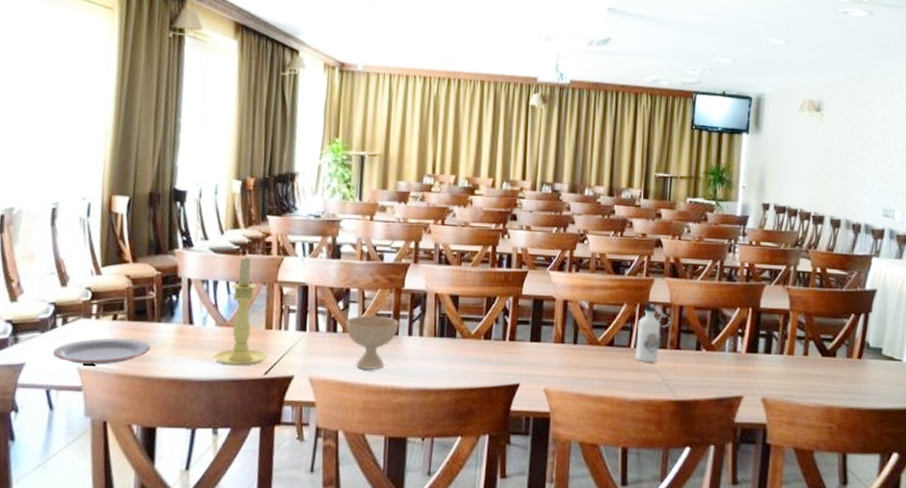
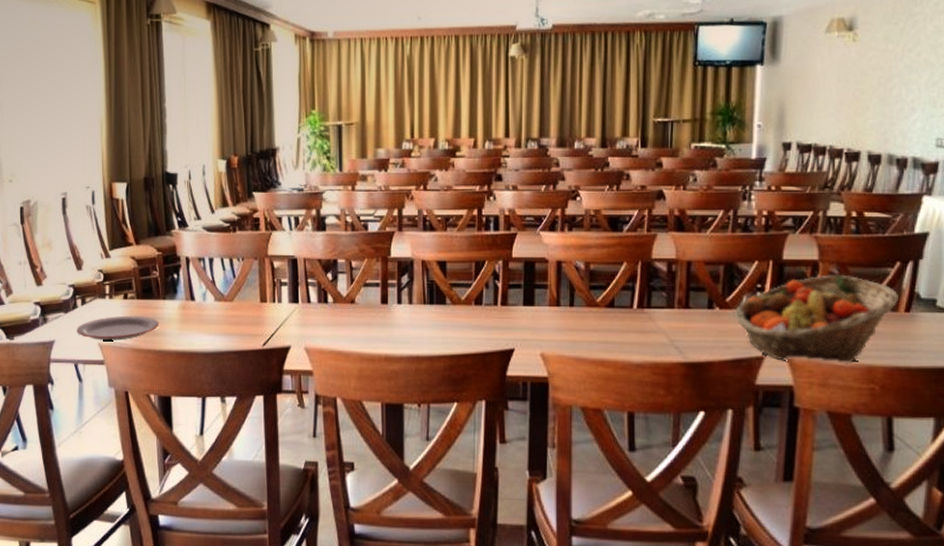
candle holder: present [213,256,268,366] -> none [215,232,265,338]
bowl: present [345,314,399,370] -> none [335,284,388,338]
water bottle: present [635,300,670,362] -> none [638,257,677,323]
fruit basket: none [718,323,852,405] -> present [734,274,898,365]

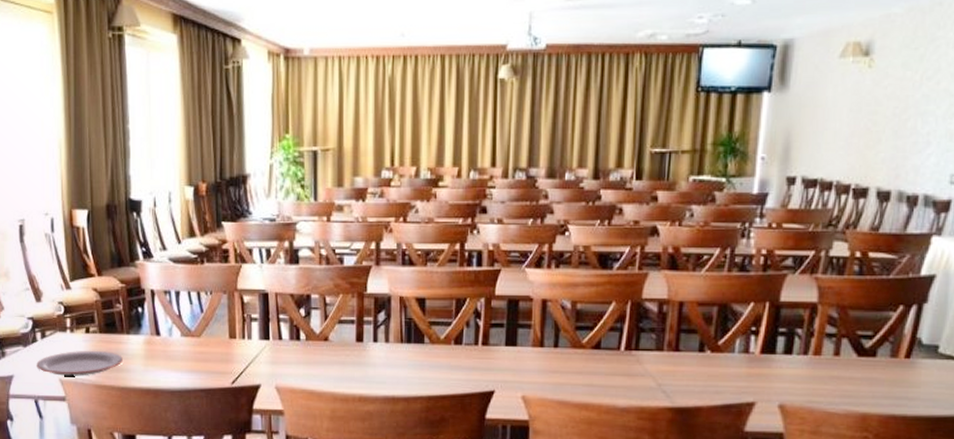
fruit basket: present [734,274,898,365] -> none [725,318,899,412]

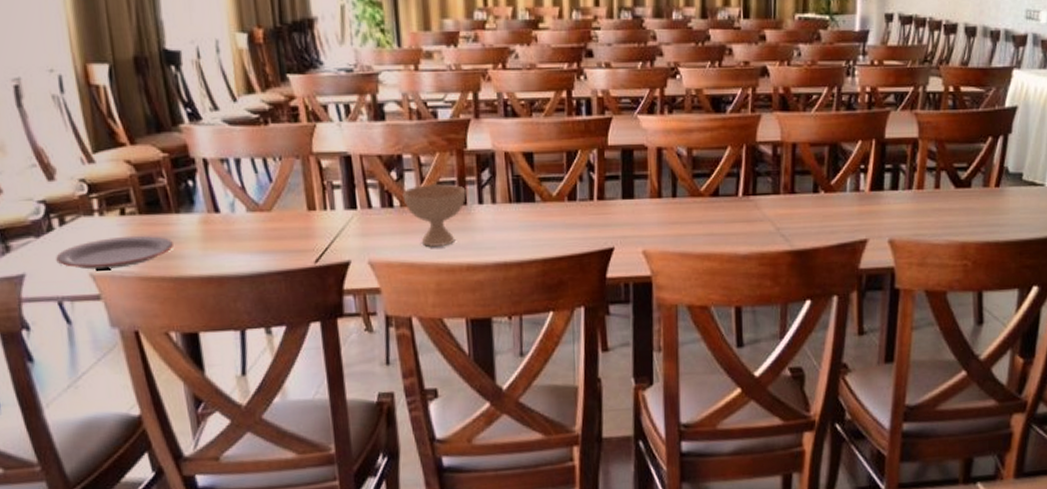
bowl: none [308,321,363,378] -> present [402,183,466,247]

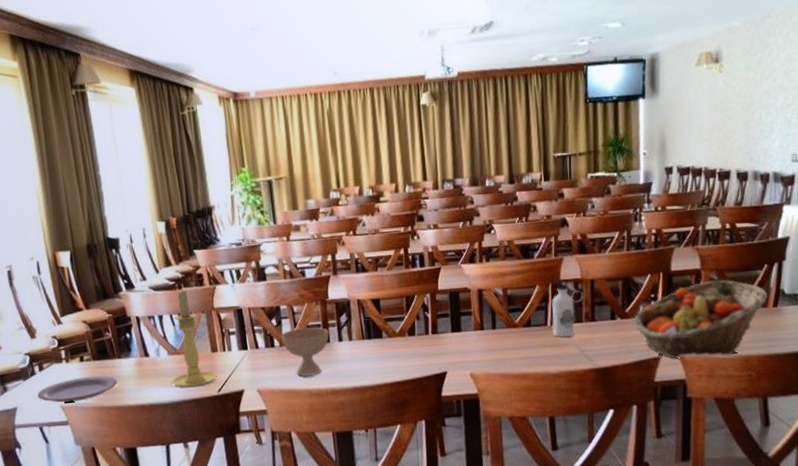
candle holder: none [251,125,316,256] -> present [172,289,218,388]
water bottle: none [743,140,782,211] -> present [552,279,583,337]
fruit basket: none [838,151,990,243] -> present [633,279,767,359]

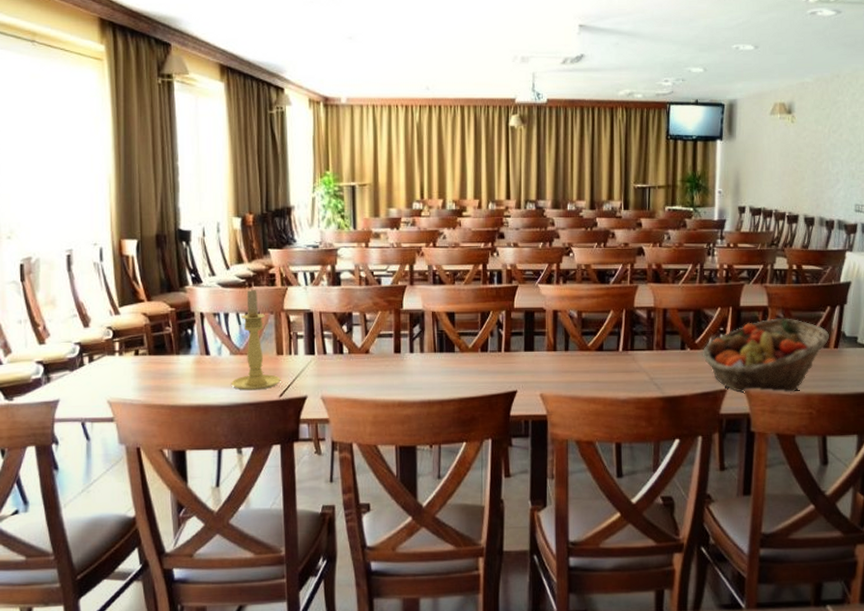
plate: present [37,376,117,403] -> none [84,371,172,398]
bowl: present [281,327,329,377] -> none [351,335,401,386]
water bottle: present [552,279,583,337] -> none [623,306,655,363]

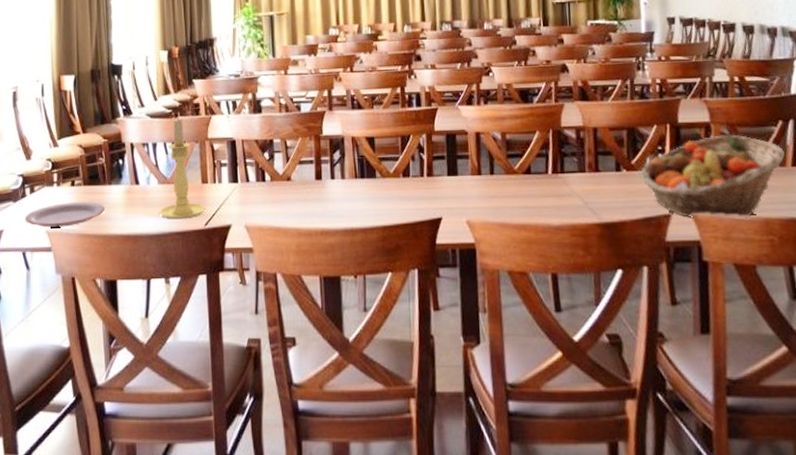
plate: none [84,371,172,398] -> present [25,201,105,228]

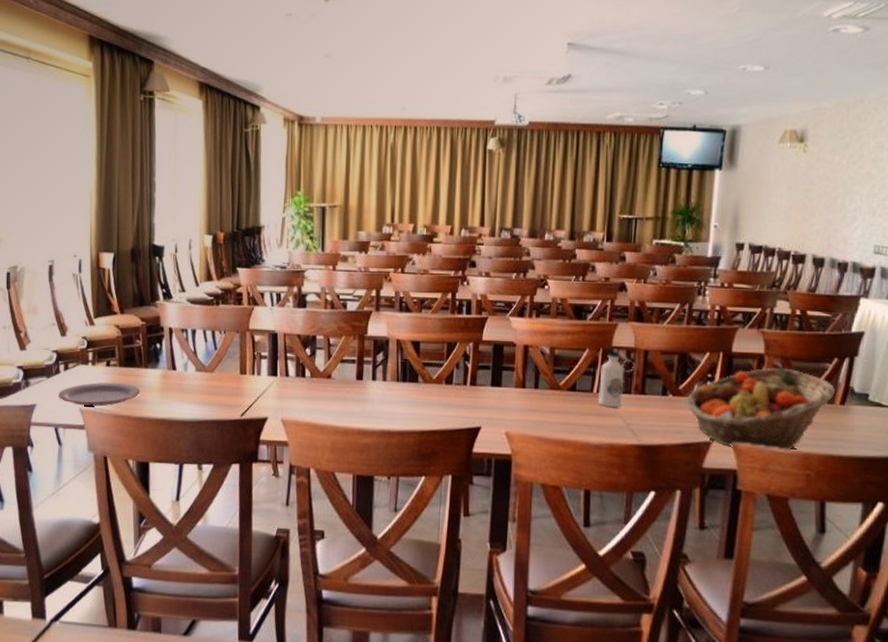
candle holder: present [159,118,206,220] -> none [195,306,243,408]
water bottle: none [552,125,586,187] -> present [597,345,635,407]

